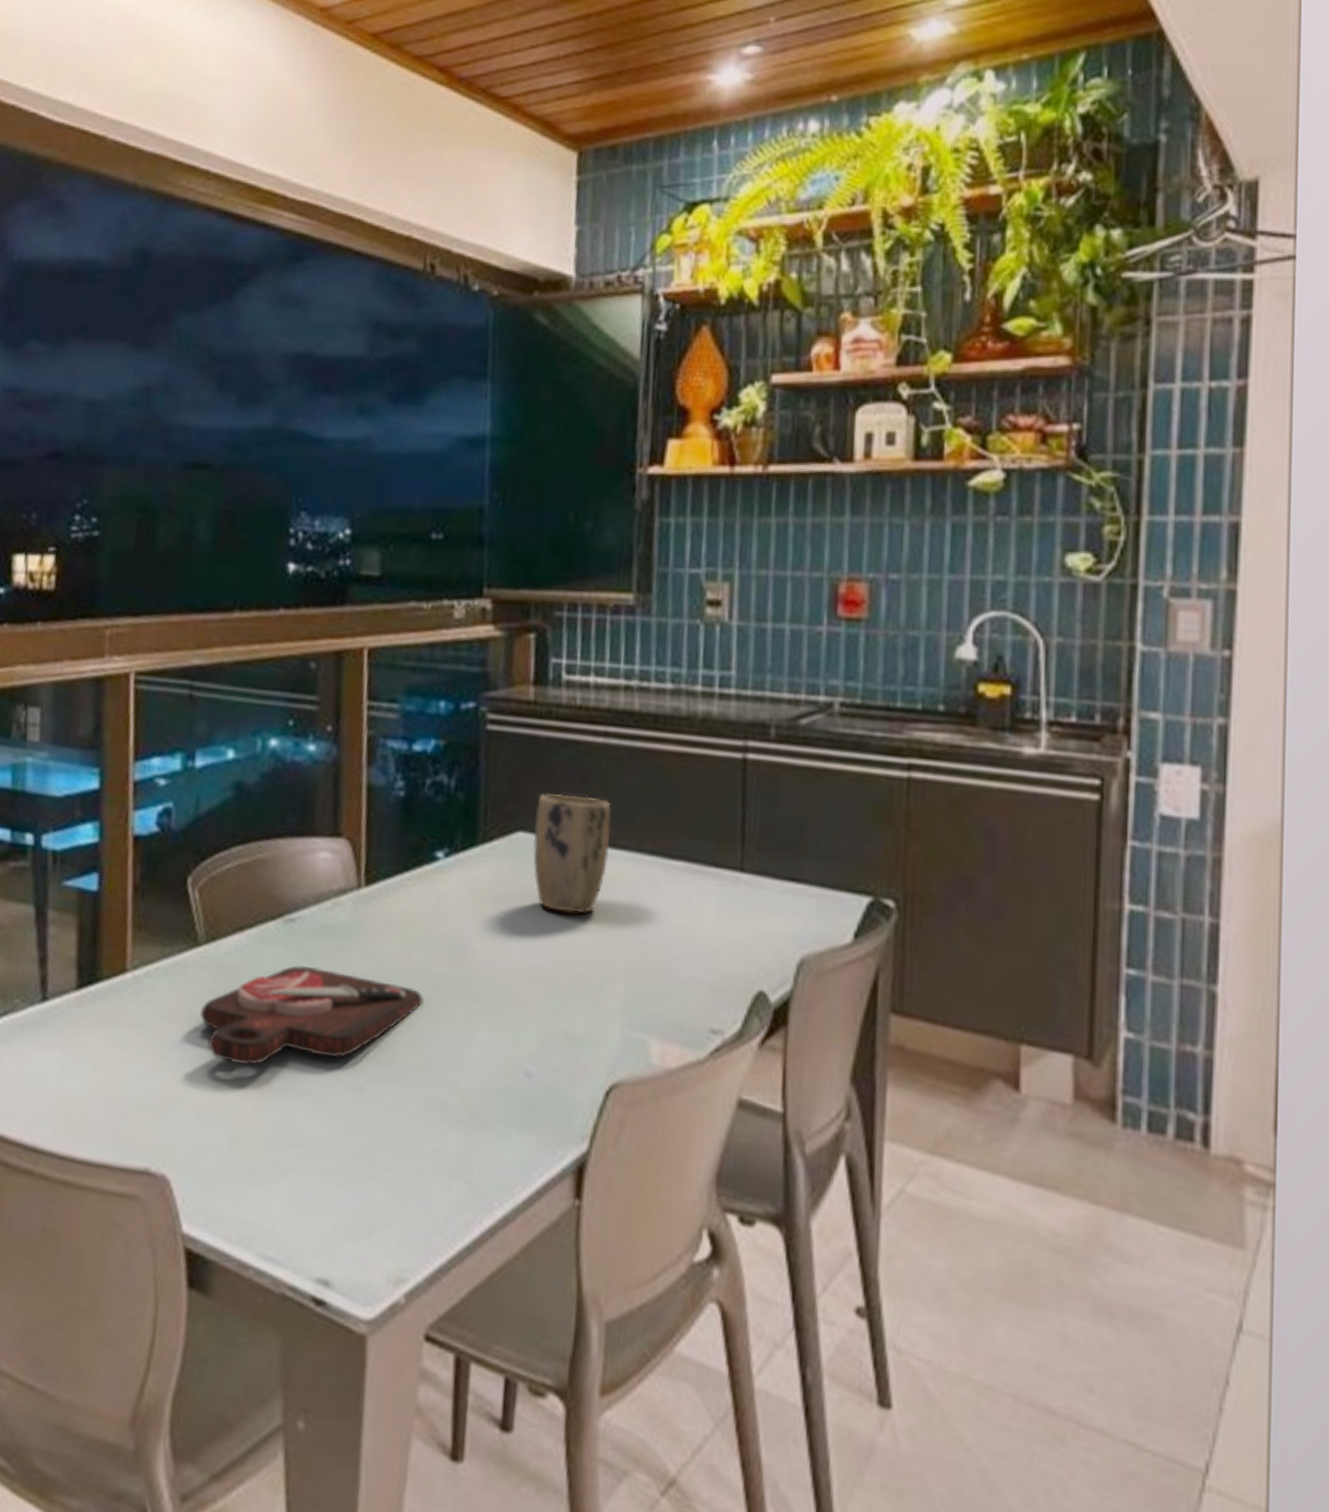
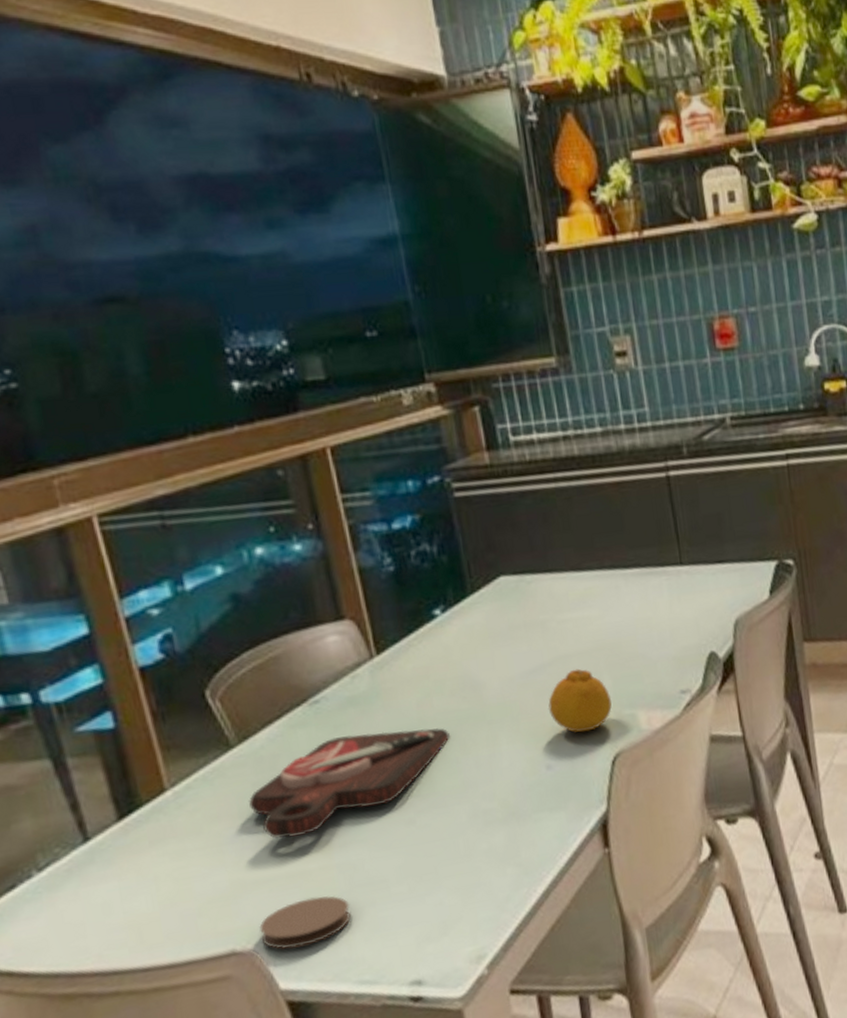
coaster: none [177,1137,274,1193] -> present [259,896,351,949]
plant pot: present [533,793,611,914] -> none [511,533,579,633]
fruit: none [542,964,622,1046] -> present [548,668,612,733]

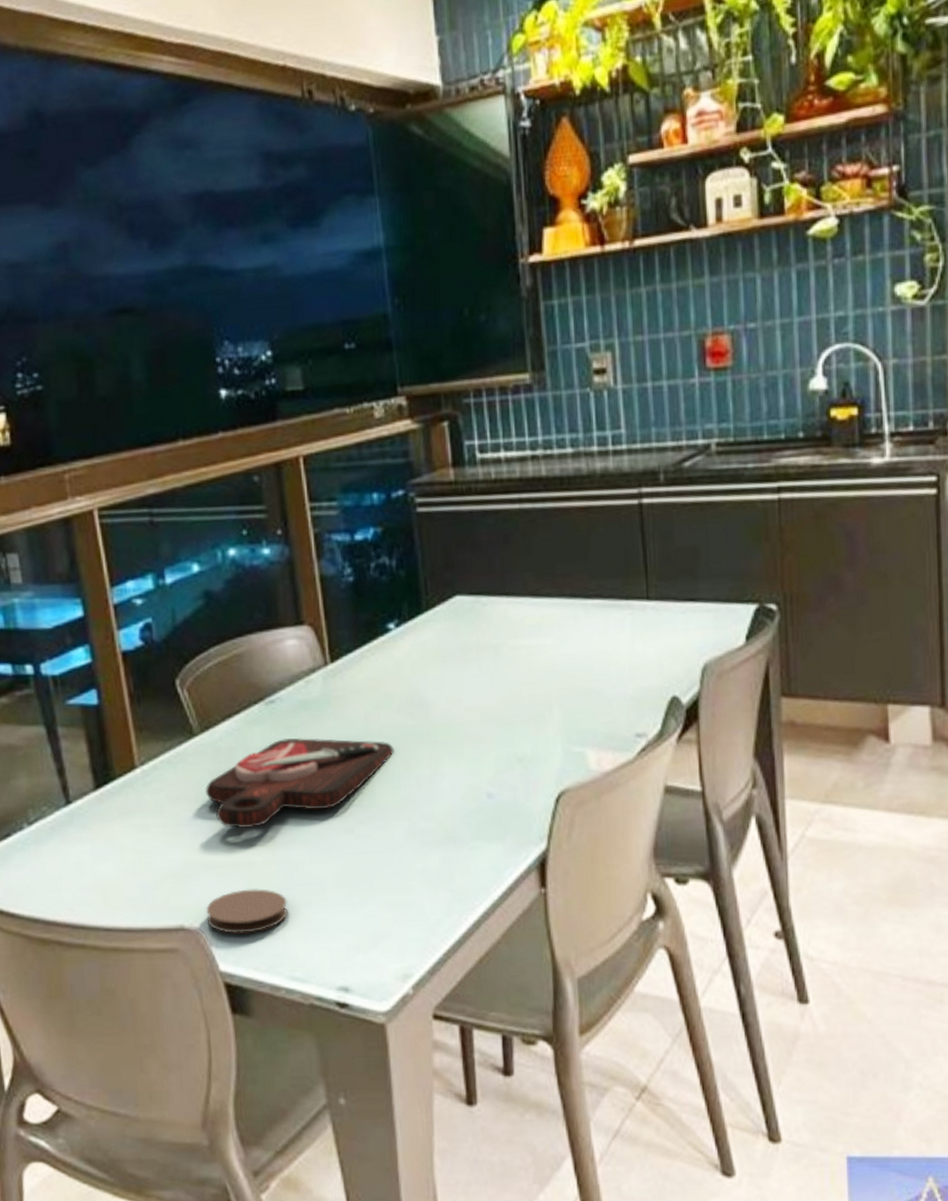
fruit: present [548,668,612,733] -> none [494,698,561,765]

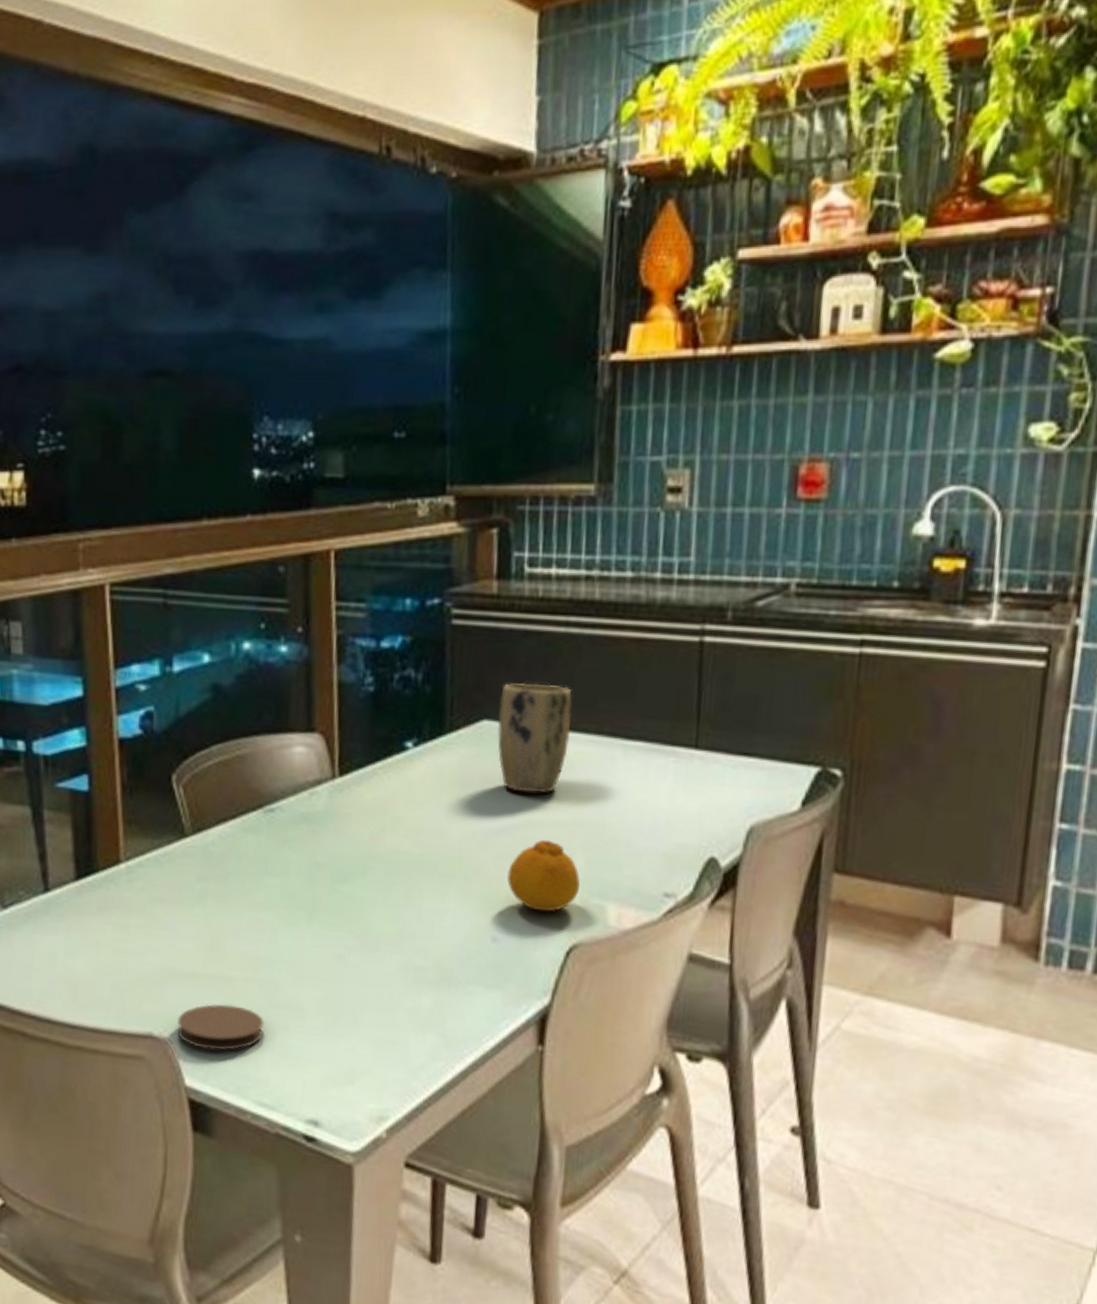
cutting board: present [206,738,395,828] -> none [191,851,398,941]
plant pot: none [468,556,536,658] -> present [497,682,572,794]
fruit: none [494,698,561,765] -> present [507,839,581,912]

